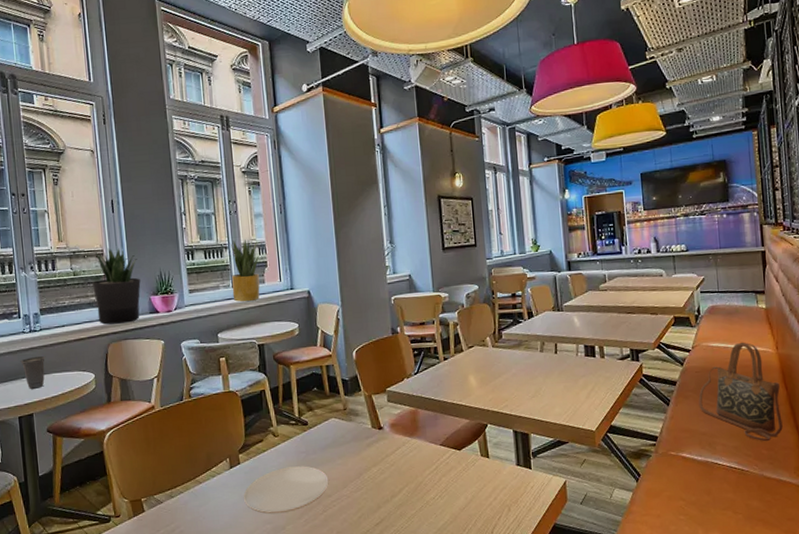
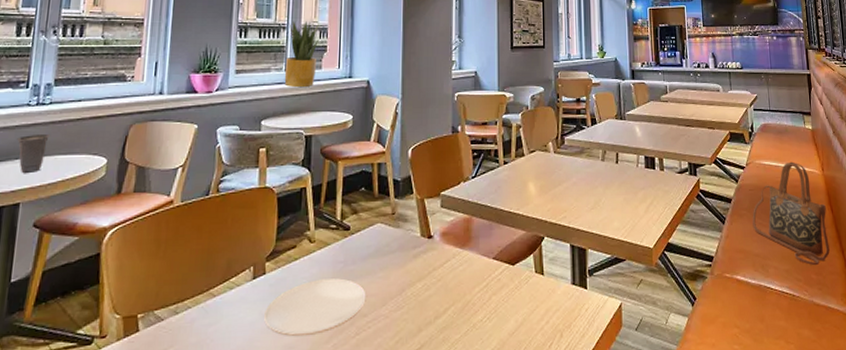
planter: present [92,245,141,325] -> none [123,13,182,102]

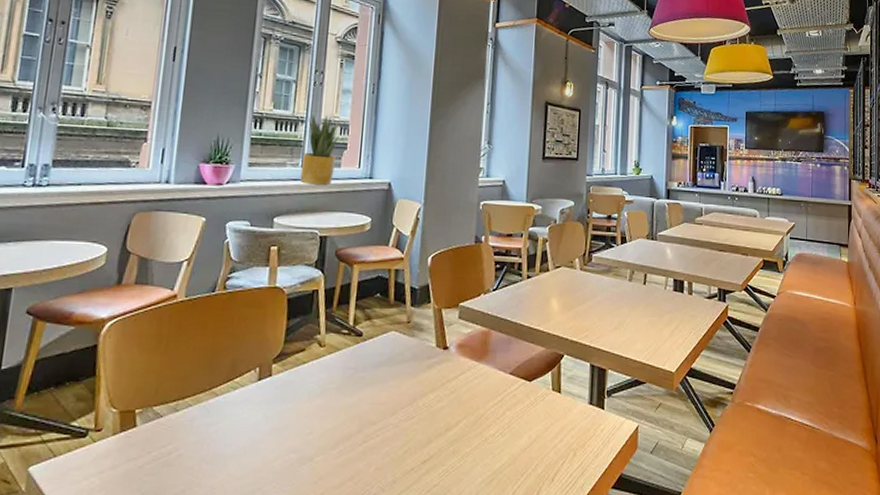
cup: present [16,135,51,173] -> none [9,217,48,257]
plate: present [264,278,366,337] -> none [268,384,376,441]
handbag: present [752,161,830,266] -> none [778,293,854,399]

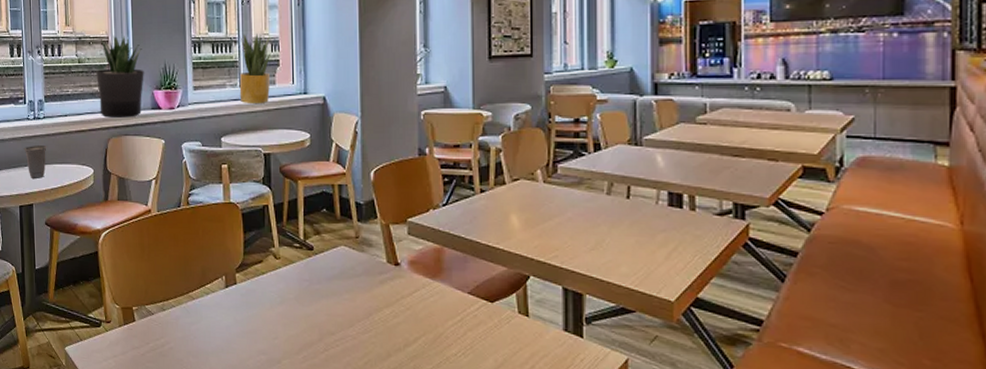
cup: none [9,217,48,257] -> present [23,146,48,178]
planter: none [127,95,191,191] -> present [96,31,144,118]

